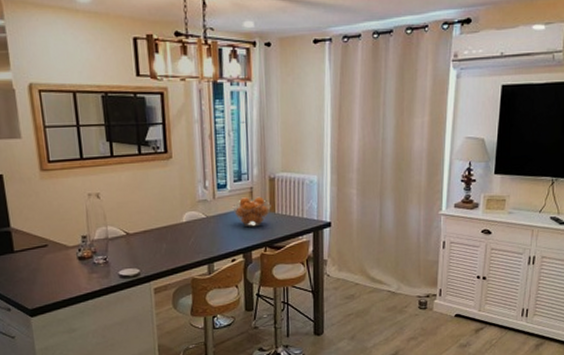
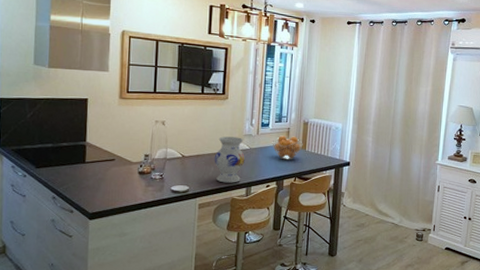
vase: none [164,204,202,261] -> present [214,136,245,183]

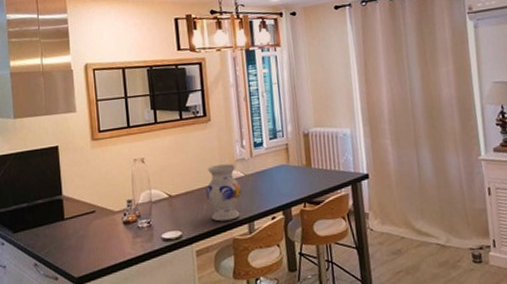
fruit basket: present [272,135,303,160] -> none [269,152,307,183]

